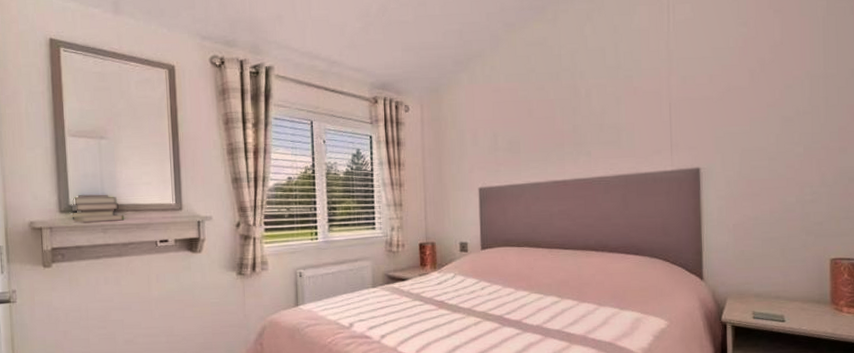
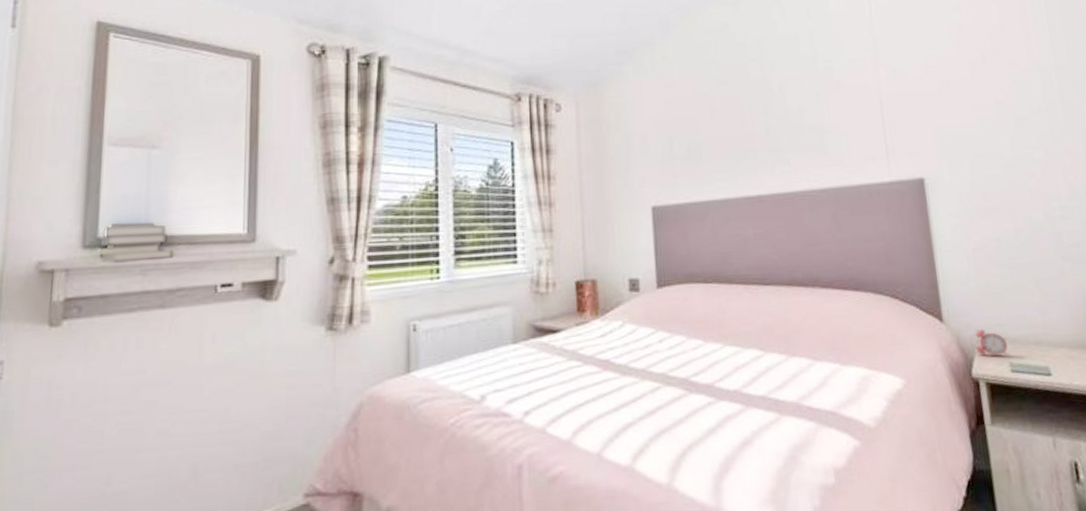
alarm clock: none [723,286,755,306] -> present [970,330,1010,356]

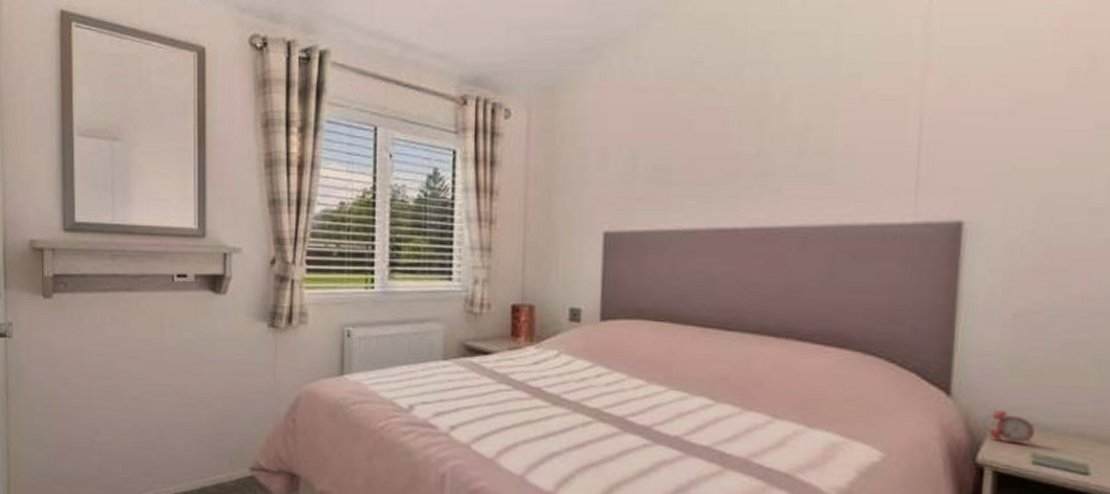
books: present [96,222,173,262] -> none [74,210,136,247]

